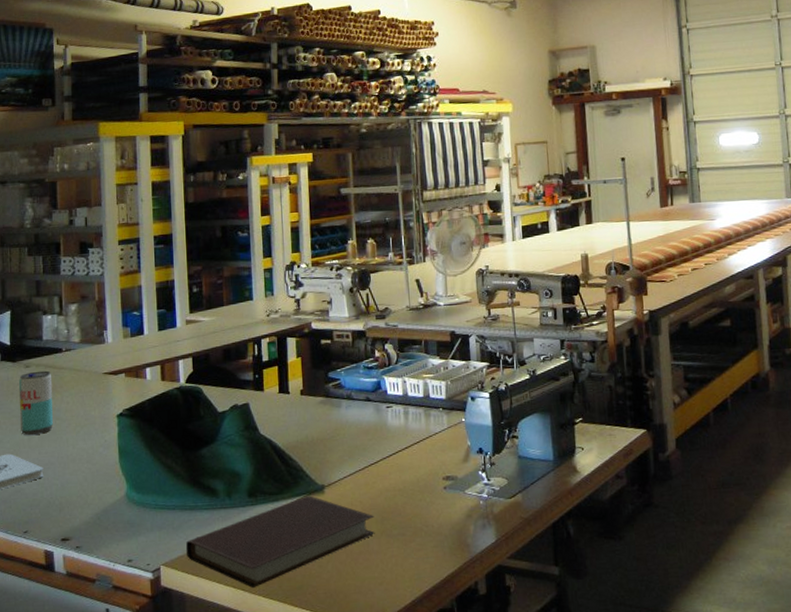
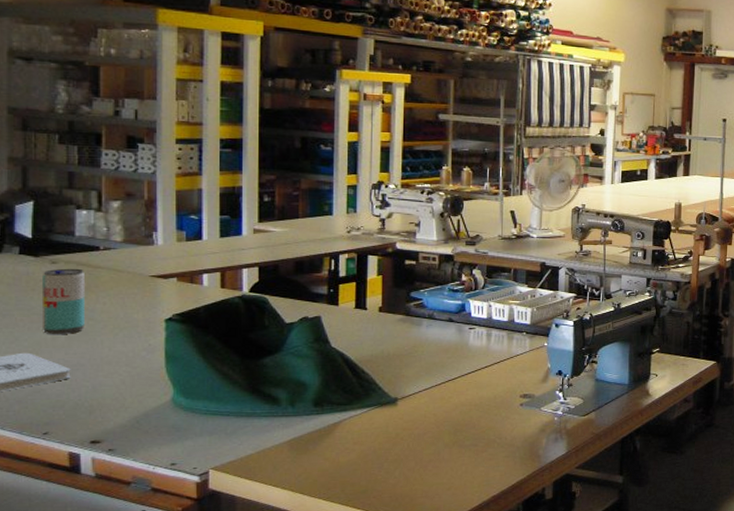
notebook: present [185,495,375,589] -> none [239,407,447,492]

